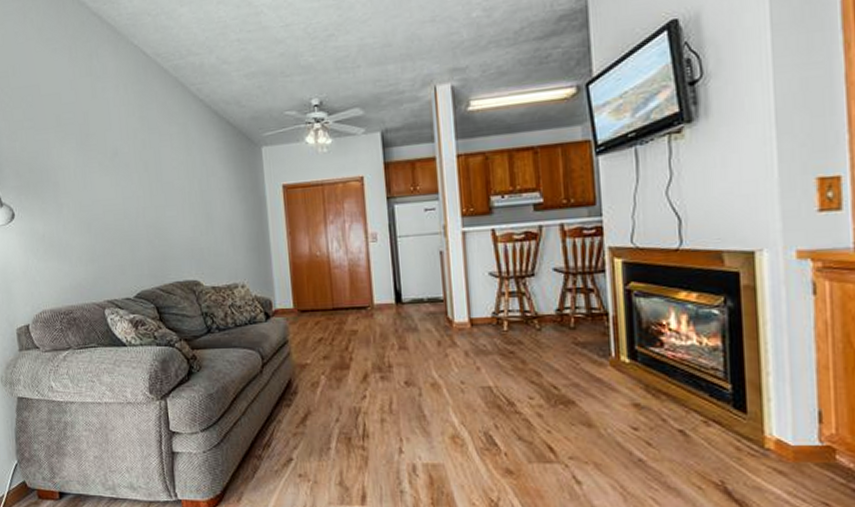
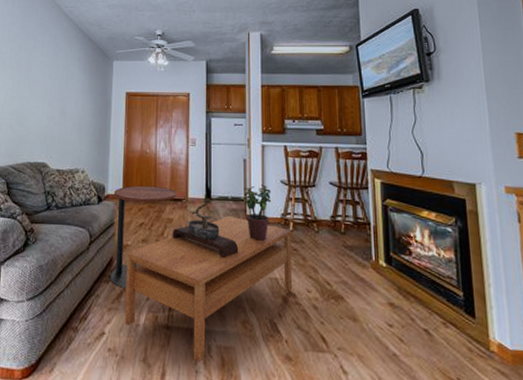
side table: none [283,294,359,412] -> present [110,185,177,289]
coffee table: none [307,320,511,481] -> present [124,215,293,362]
bonsai tree: none [358,298,441,370] -> present [172,195,239,259]
potted plant: none [440,279,479,346] -> present [241,184,272,241]

